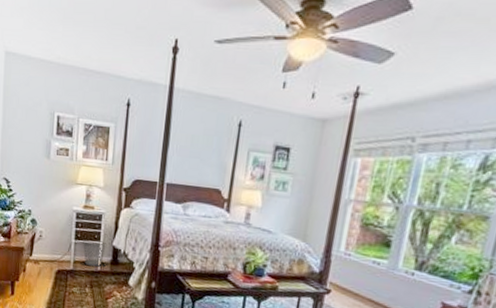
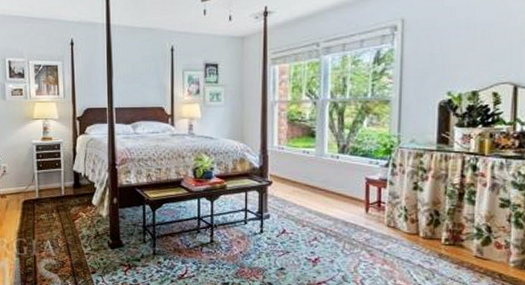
wastebasket: present [83,240,106,267] -> none [45,168,67,193]

